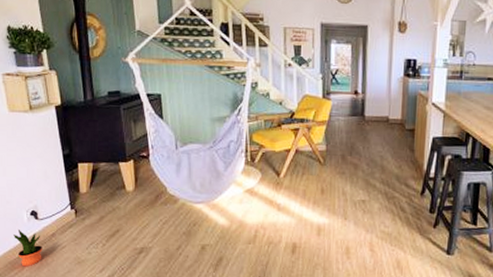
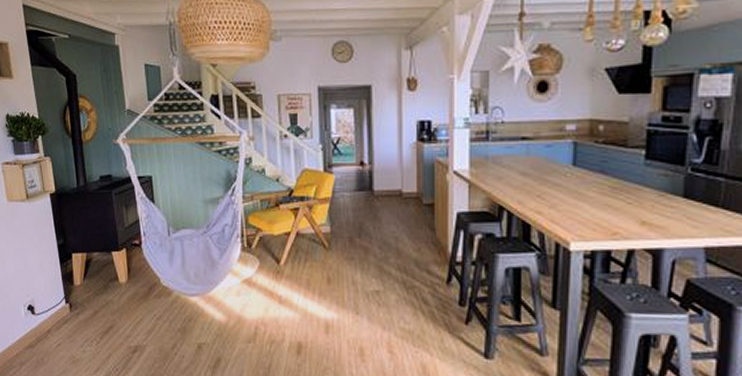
potted plant: present [14,230,42,267] -> none [12,325,39,366]

